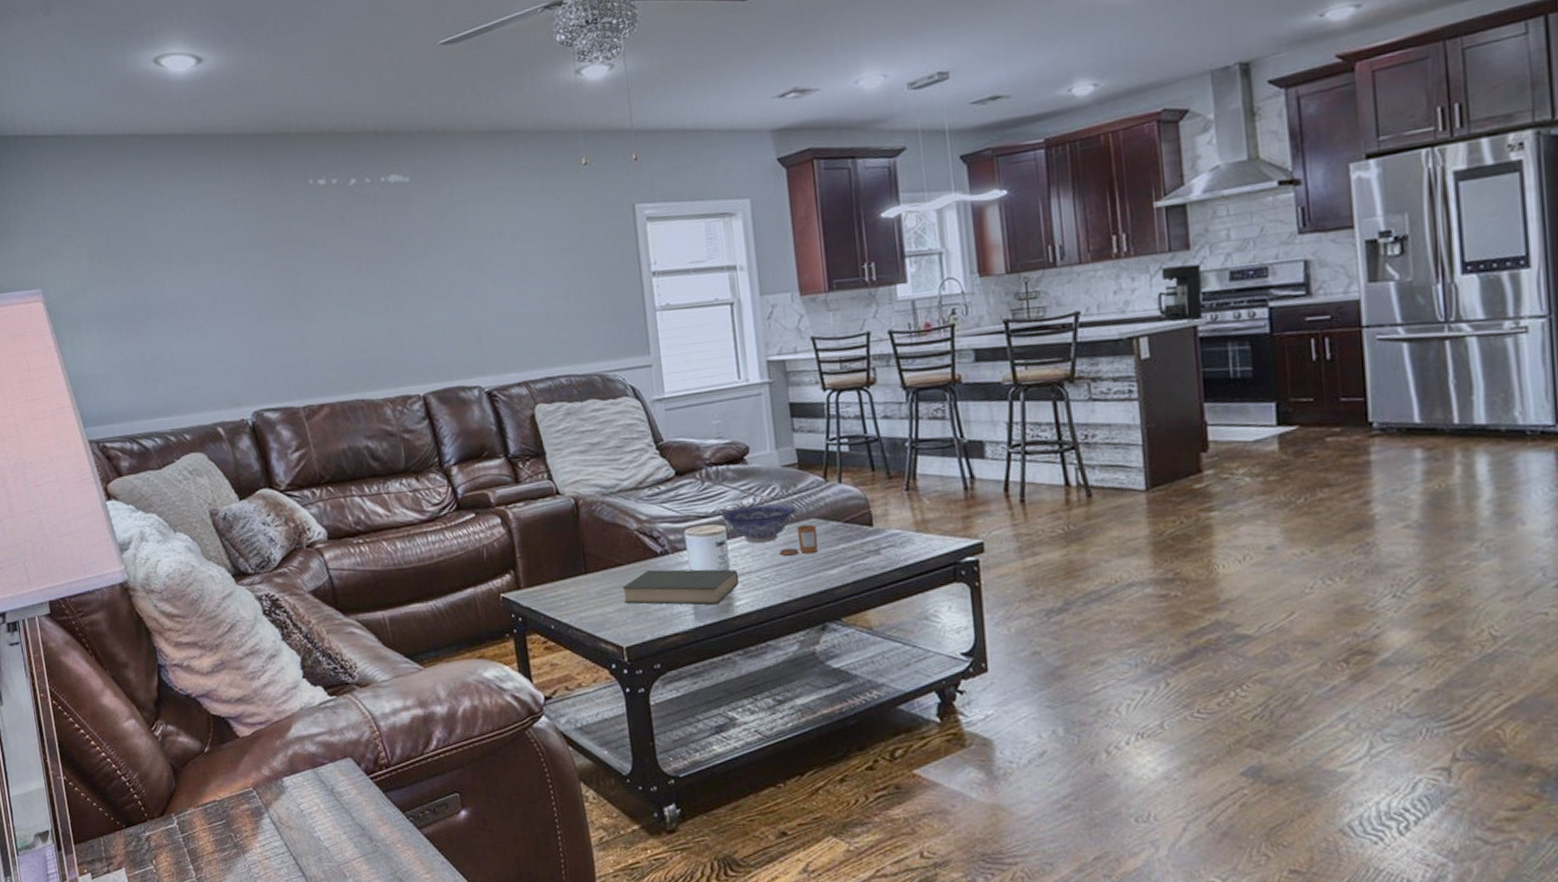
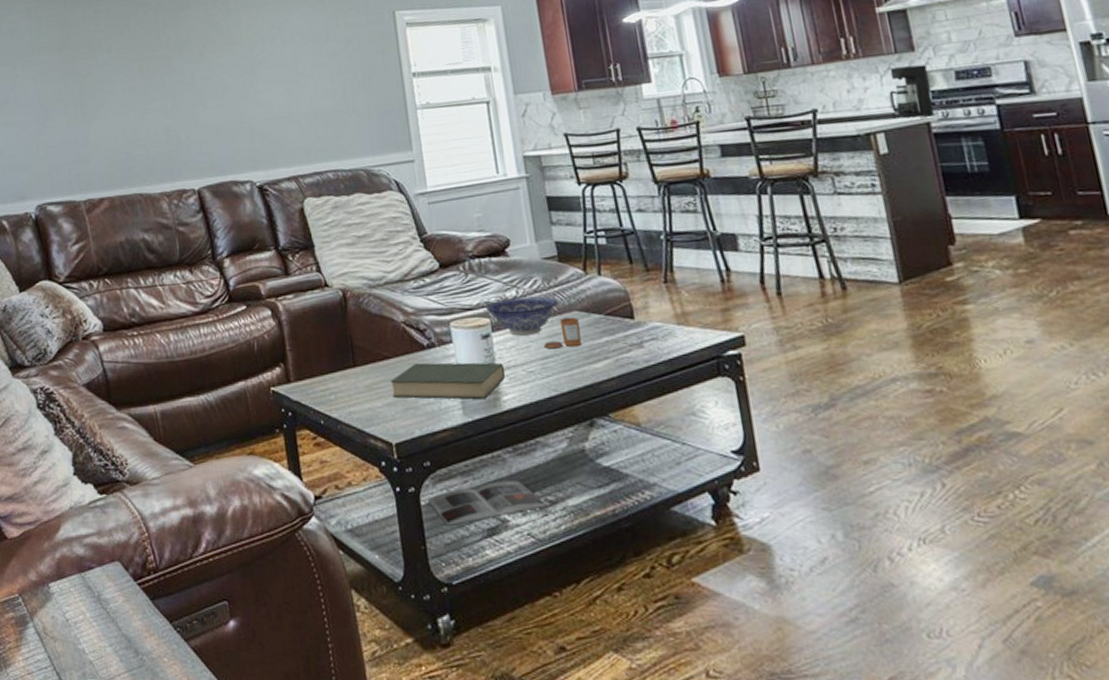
magazine: none [657,682,775,724] -> present [427,481,547,526]

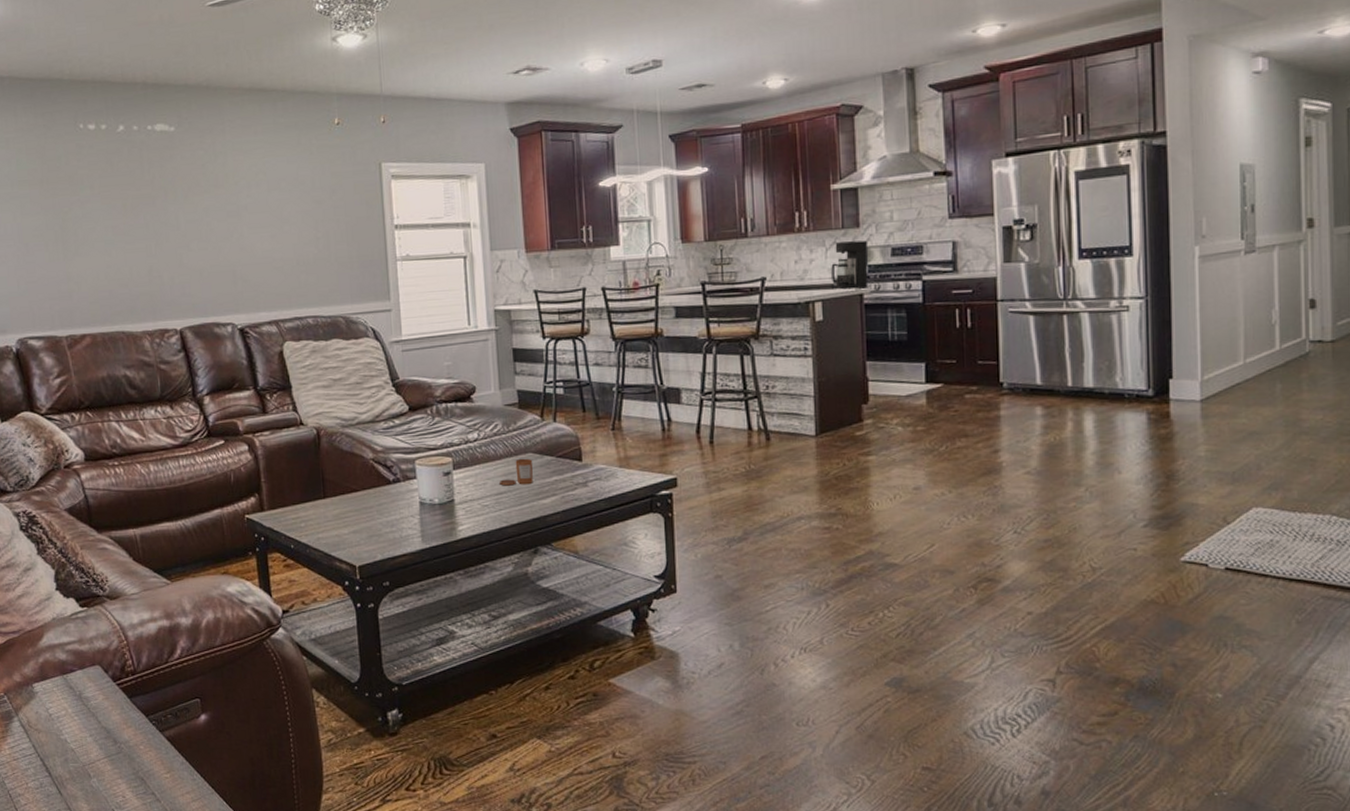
book: present [391,362,506,400] -> none [357,495,463,529]
magazine: present [427,481,547,526] -> none [385,599,491,636]
decorative bowl: present [486,296,559,336] -> none [449,439,516,474]

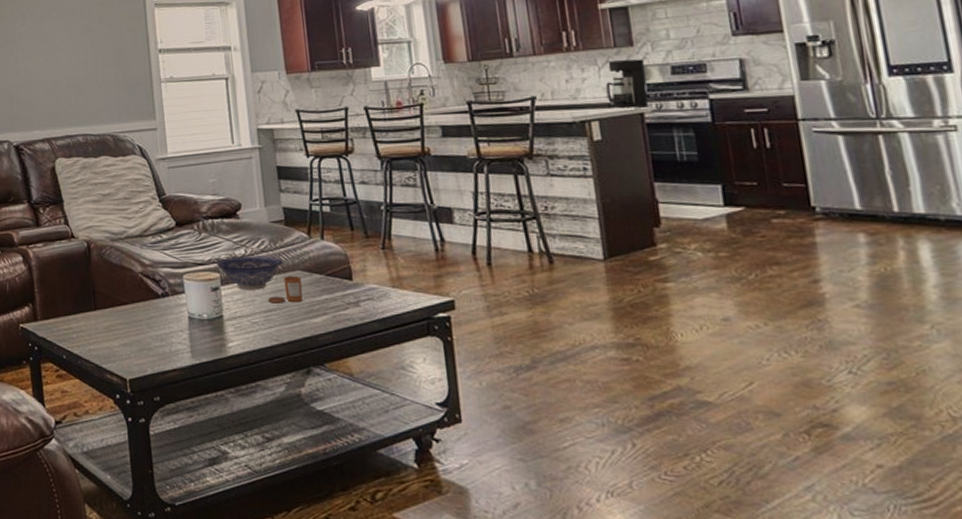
decorative bowl: none [449,439,516,474] -> present [216,255,283,290]

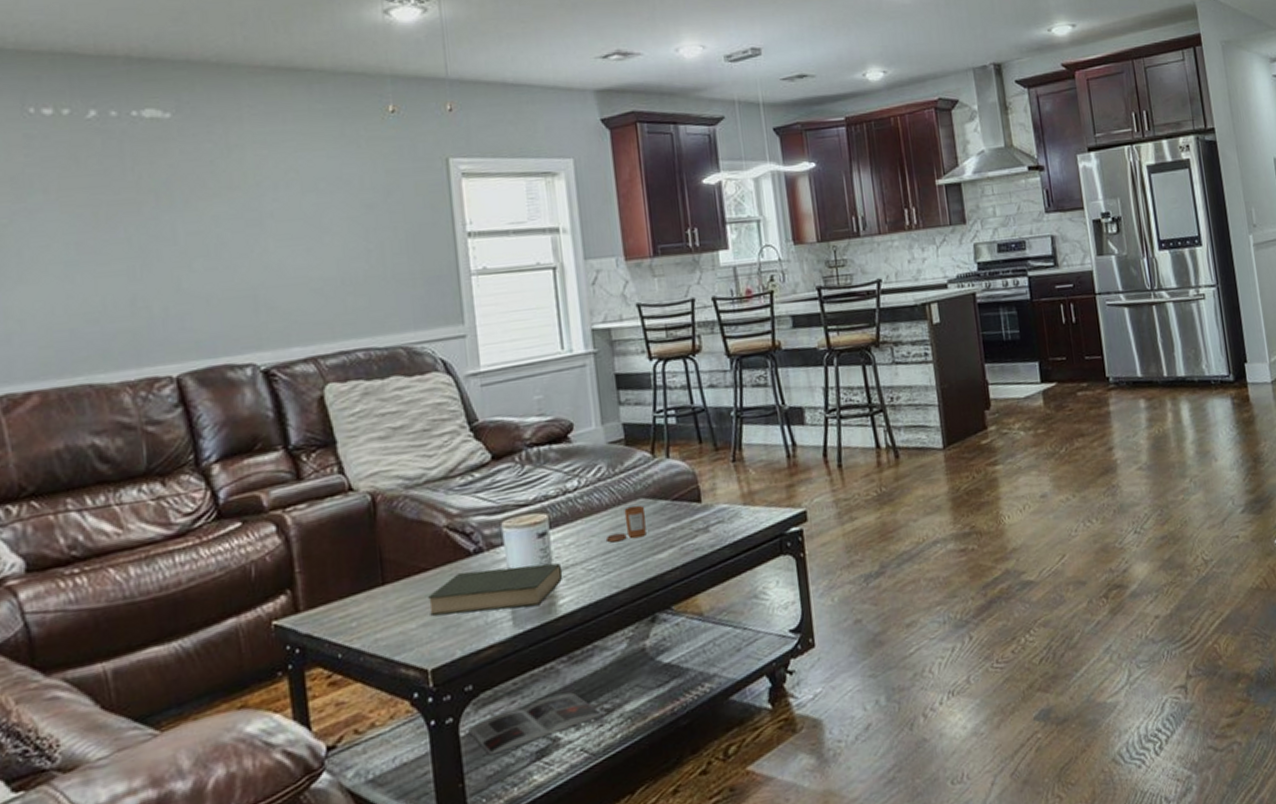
book: none [127,309,232,345] -> present [428,563,563,616]
magazine: none [156,418,264,454] -> present [468,692,603,756]
decorative bowl: present [216,255,283,290] -> none [544,484,624,531]
coffee maker: present [605,59,649,109] -> none [943,237,980,290]

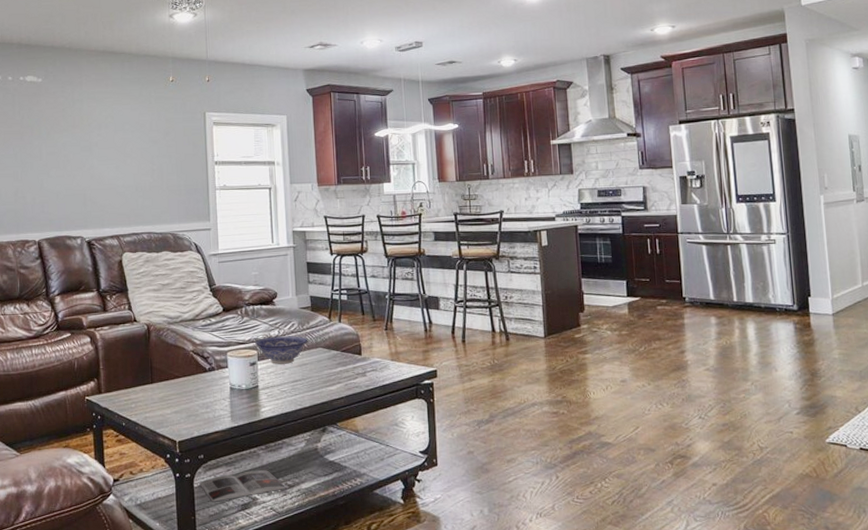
book: present [428,563,563,616] -> none [179,381,265,410]
decorative bowl: none [544,484,624,531] -> present [255,336,308,364]
candle: present [607,505,646,543] -> none [295,352,322,375]

